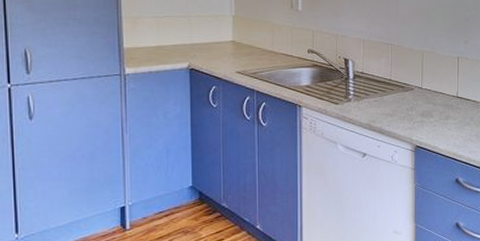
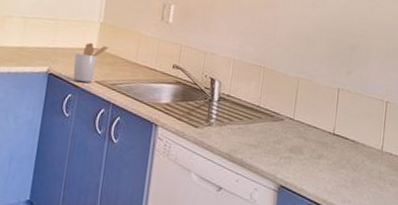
utensil holder: none [213,35,245,73] -> present [73,42,109,82]

